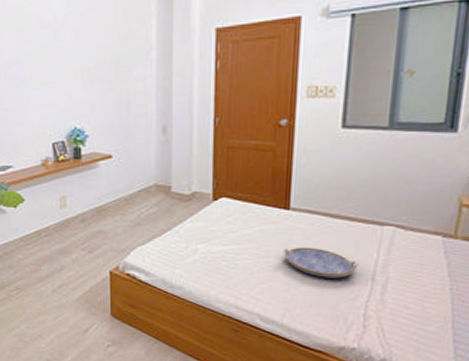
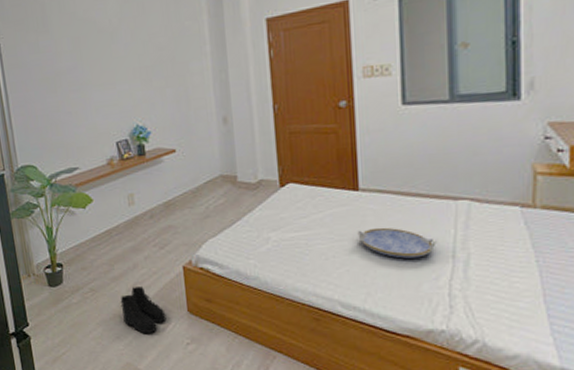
boots: none [45,287,89,334] -> present [120,285,167,334]

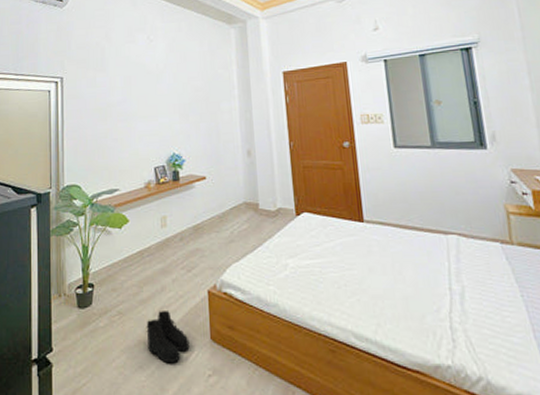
serving tray: present [357,227,437,259] -> none [365,258,434,289]

